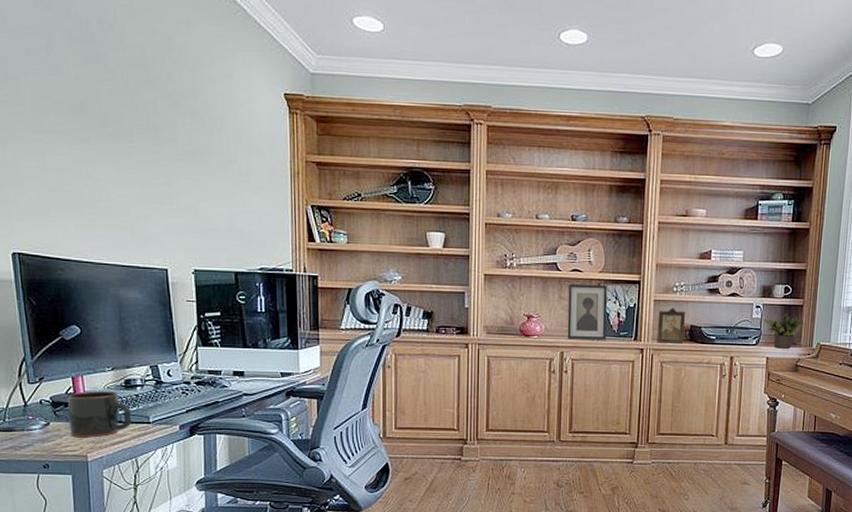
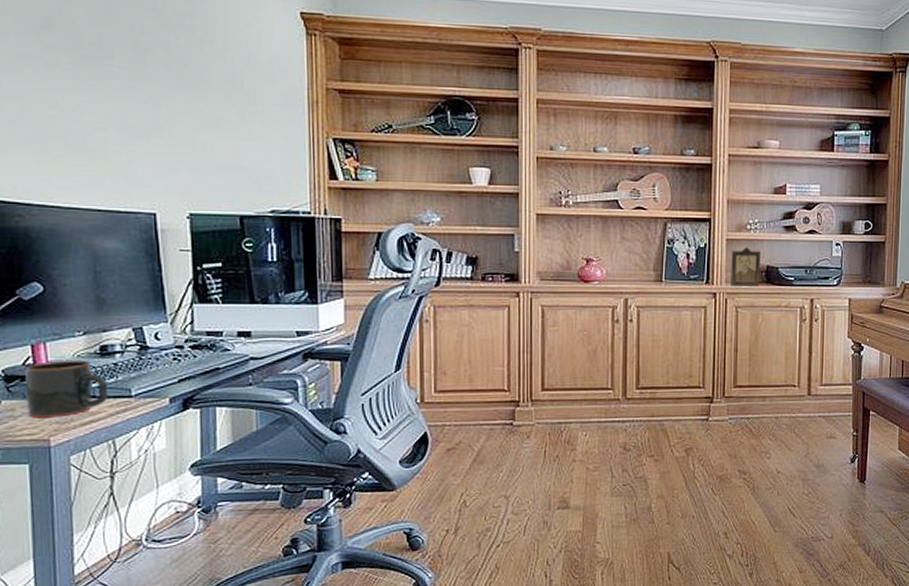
picture frame: present [567,283,608,341] -> none [631,222,676,285]
potted plant: present [762,312,802,350] -> none [842,249,885,290]

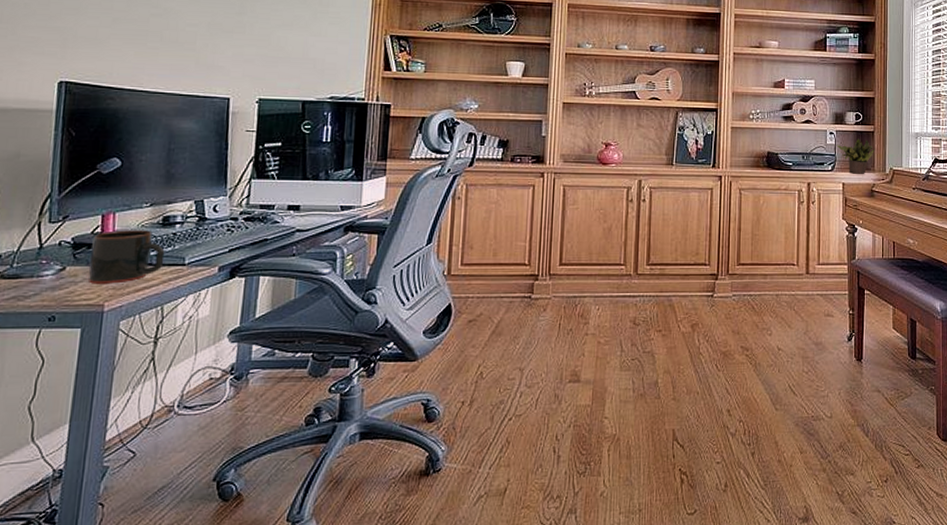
photo frame: present [731,247,762,286] -> none [735,135,763,170]
potted plant: none [842,249,885,290] -> present [836,138,874,175]

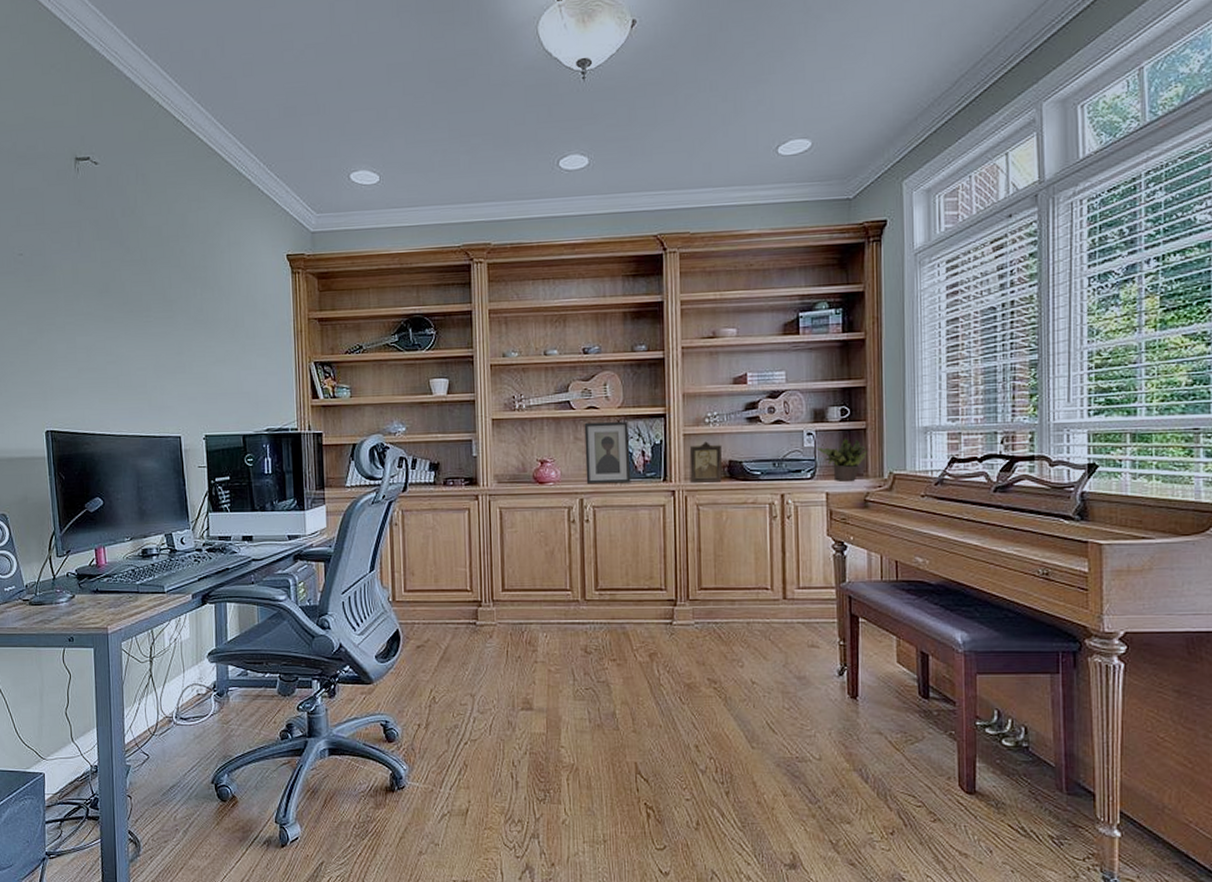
mug: present [88,230,165,284] -> none [90,562,148,610]
picture frame: none [645,111,686,168] -> present [584,420,631,485]
photo frame: none [735,135,763,170] -> present [689,441,723,483]

